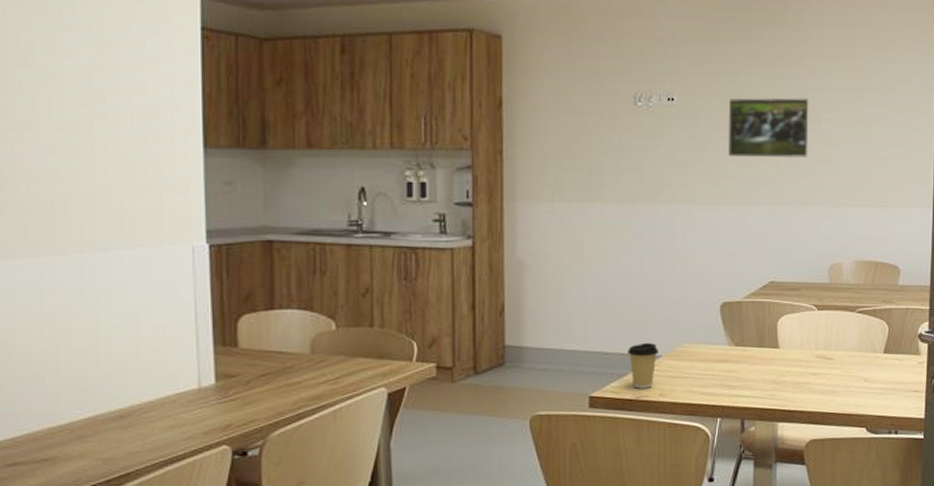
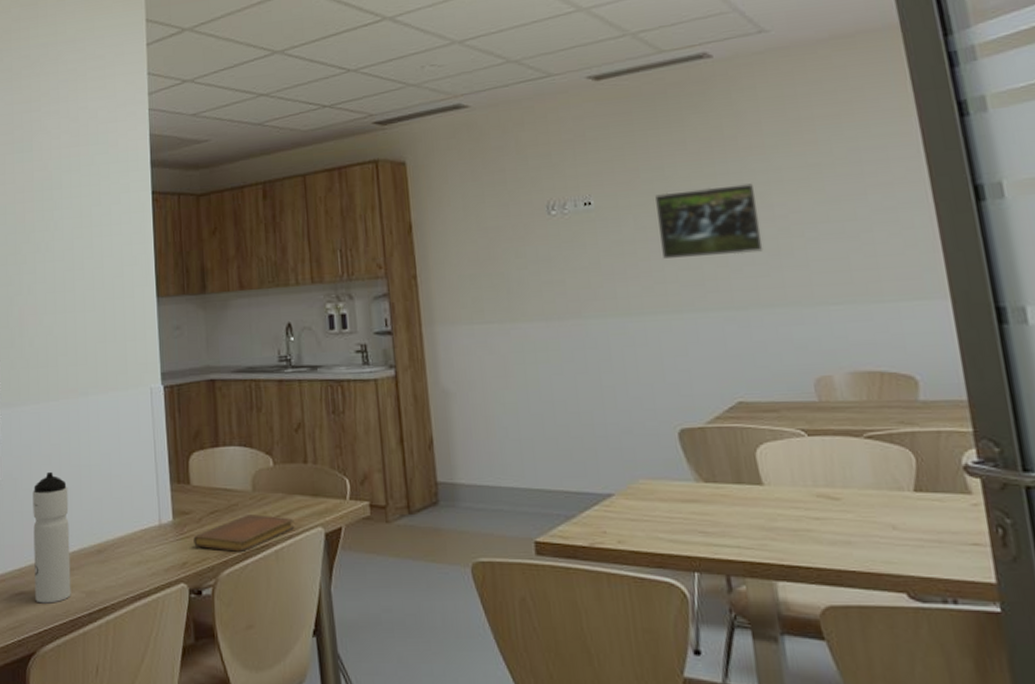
water bottle: none [31,333,84,474] -> present [32,471,71,603]
notebook: none [240,376,356,413] -> present [193,514,295,552]
coffee cup: present [628,342,659,389] -> none [573,478,610,533]

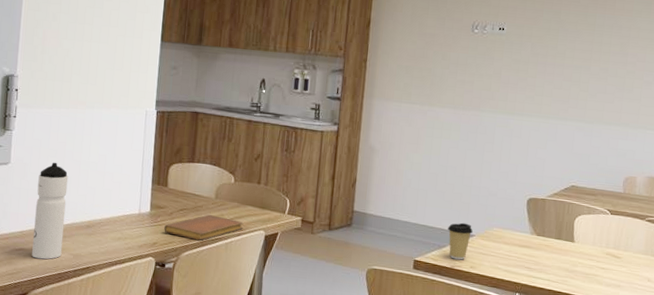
coffee cup: none [573,478,610,533] -> present [448,222,473,260]
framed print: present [655,183,763,259] -> none [545,31,619,85]

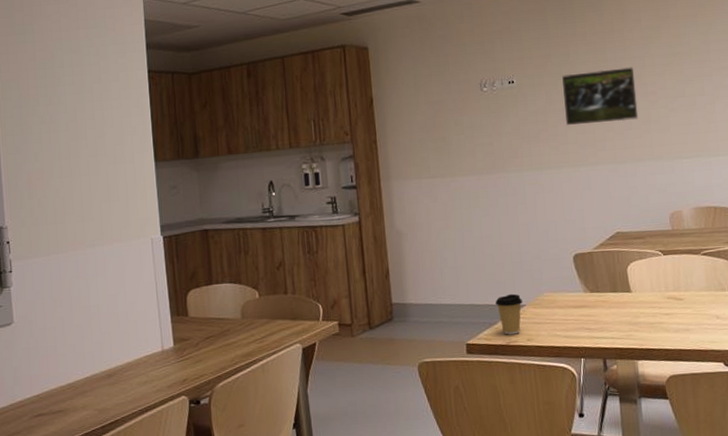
water bottle: present [32,162,69,260] -> none [46,312,86,422]
notebook: present [164,215,243,241] -> none [192,337,278,368]
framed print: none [545,31,619,85] -> present [562,67,639,125]

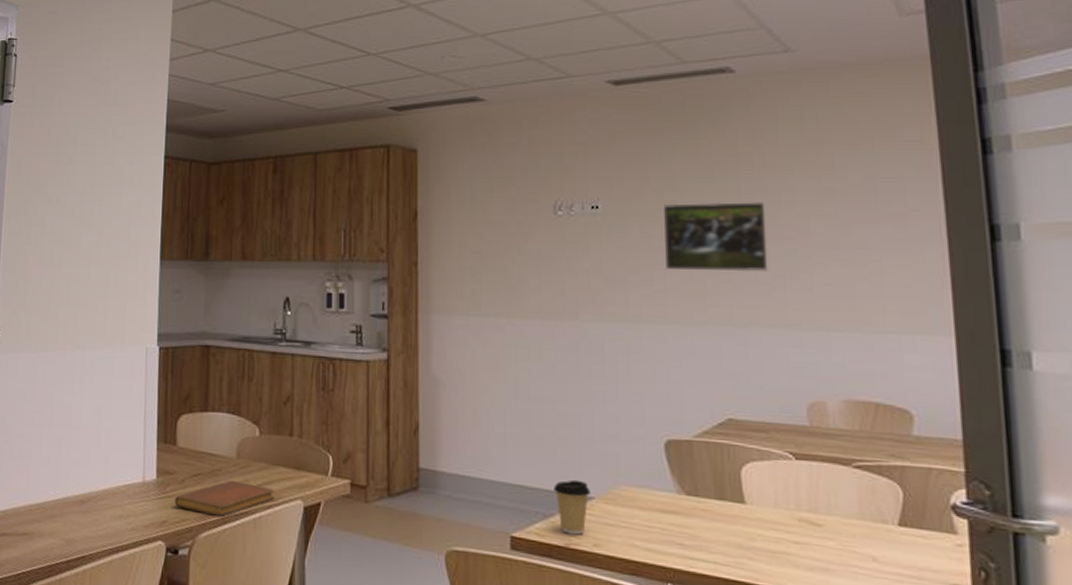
notebook: none [192,337,278,368] -> present [175,480,275,517]

